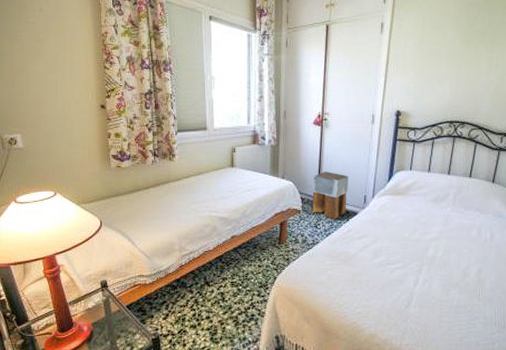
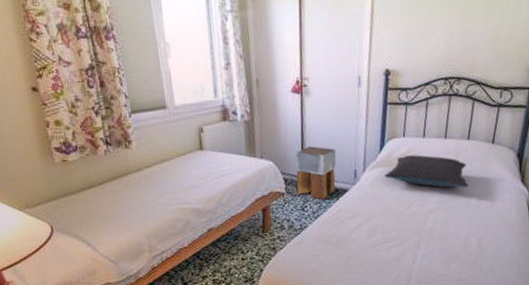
pillow: none [391,187,470,220] -> present [384,155,469,188]

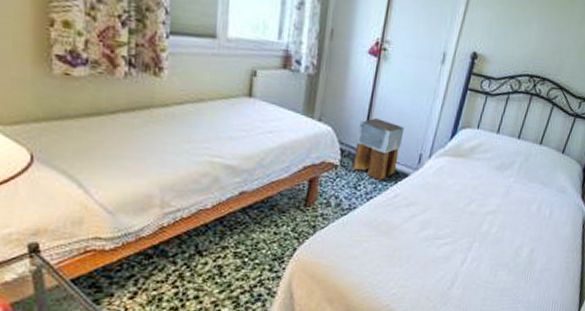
pillow: present [384,155,469,188] -> none [450,149,533,194]

